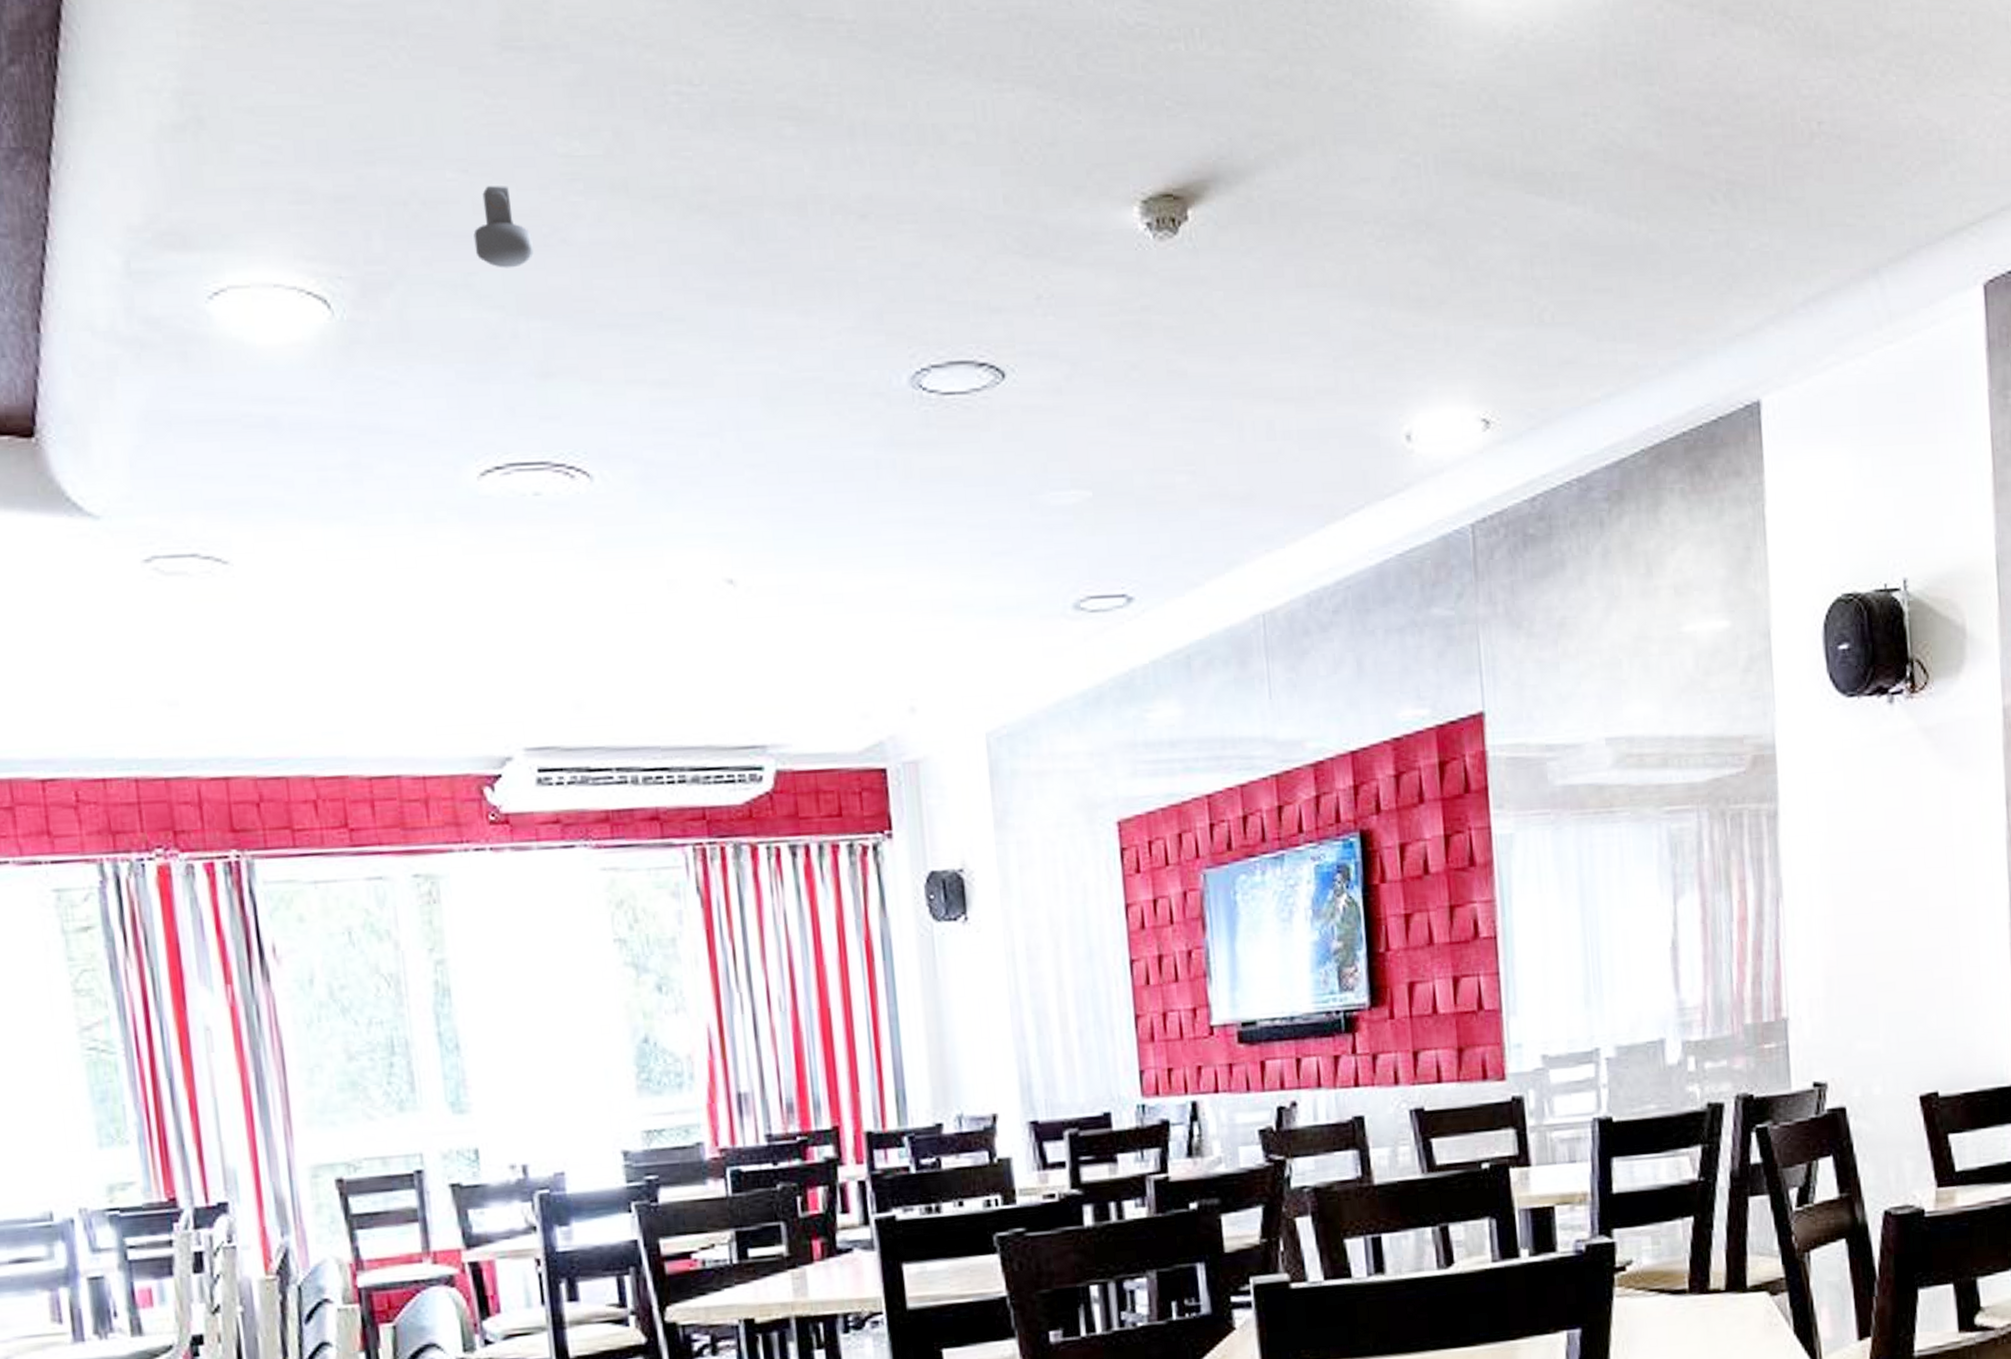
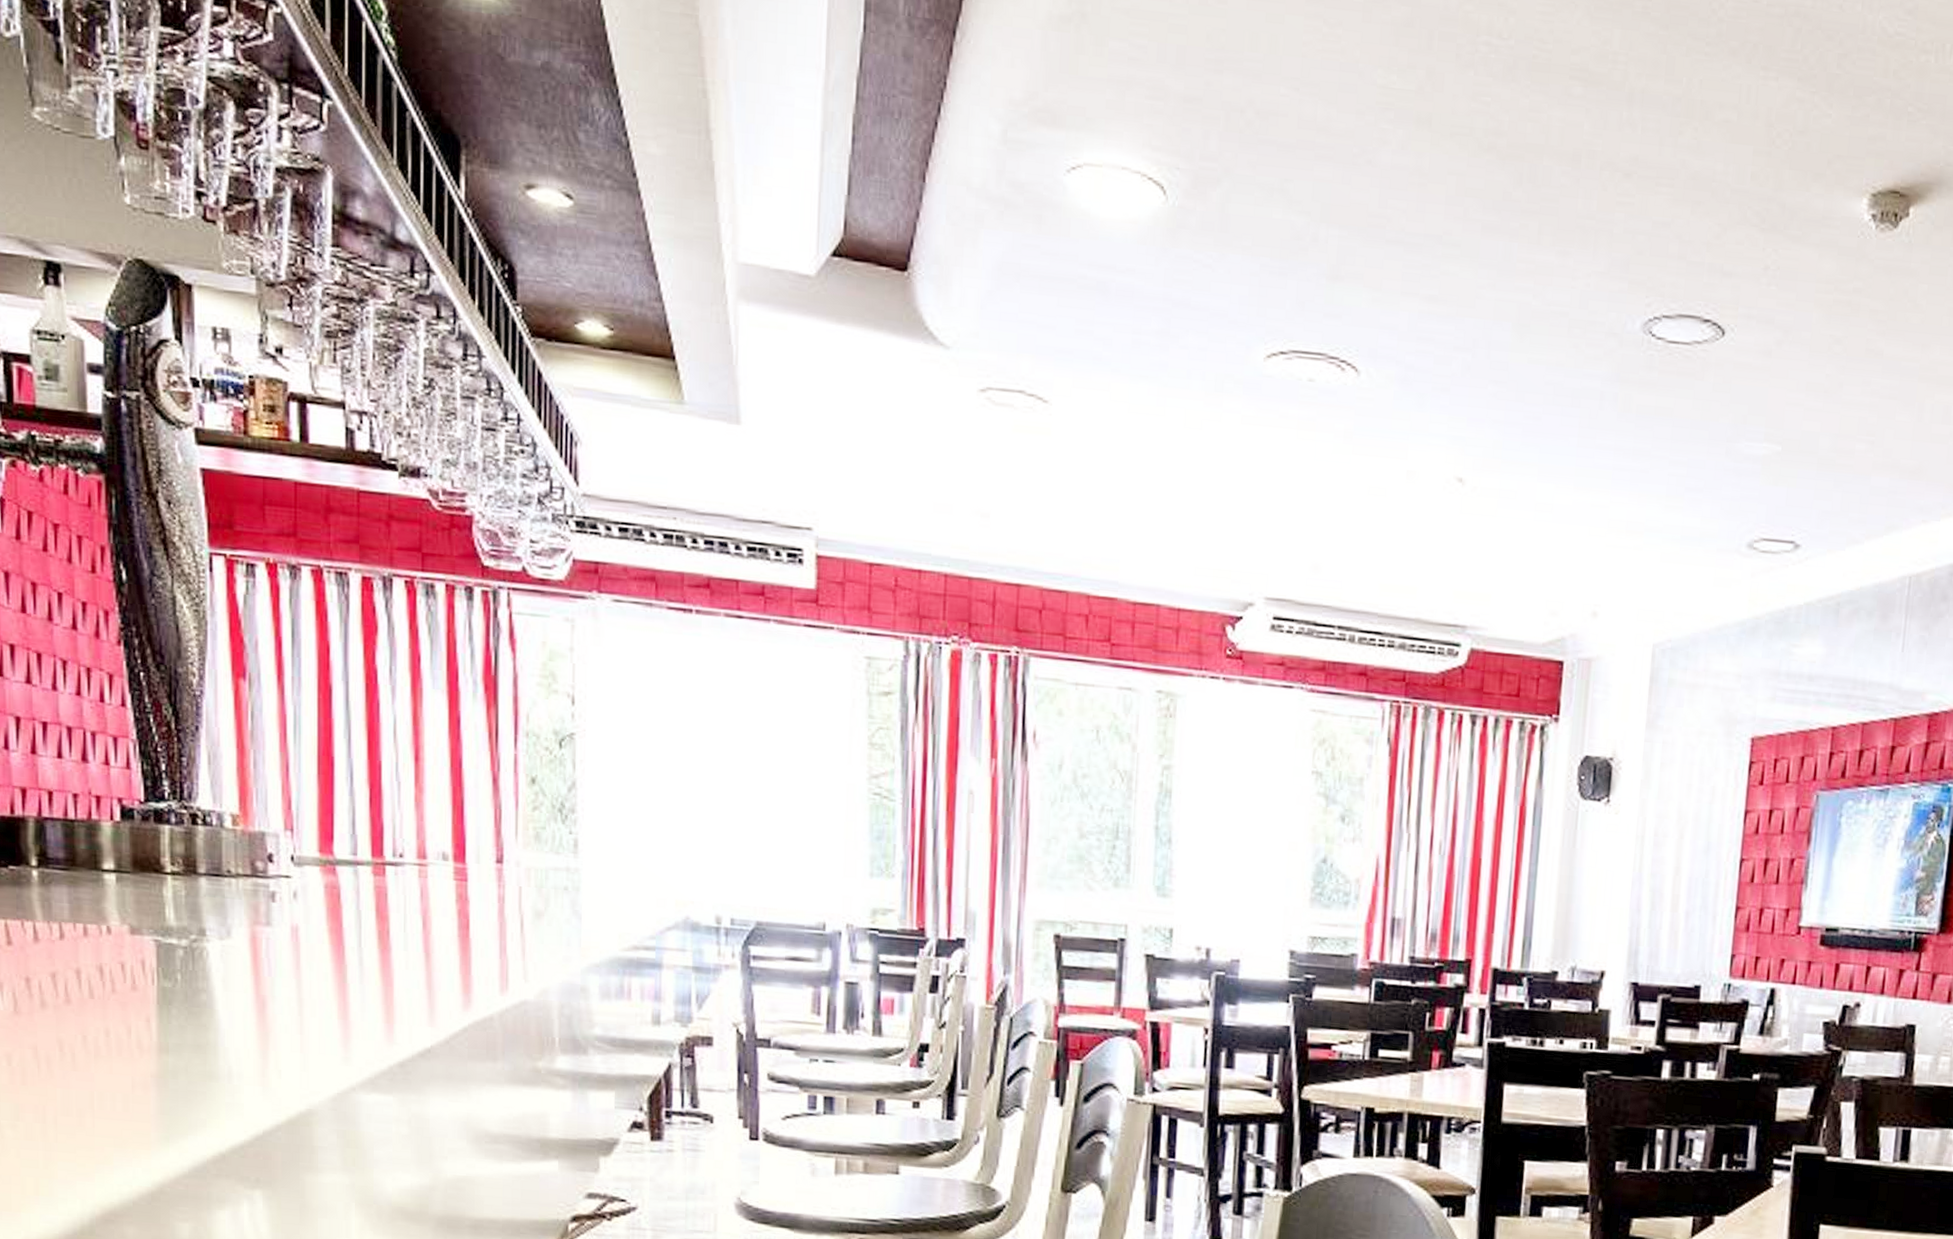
security camera: present [473,186,534,268] -> none [1294,105,1344,180]

